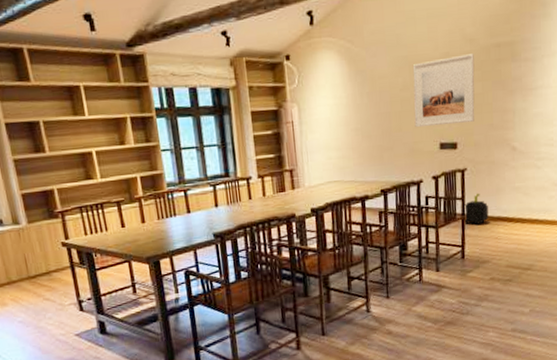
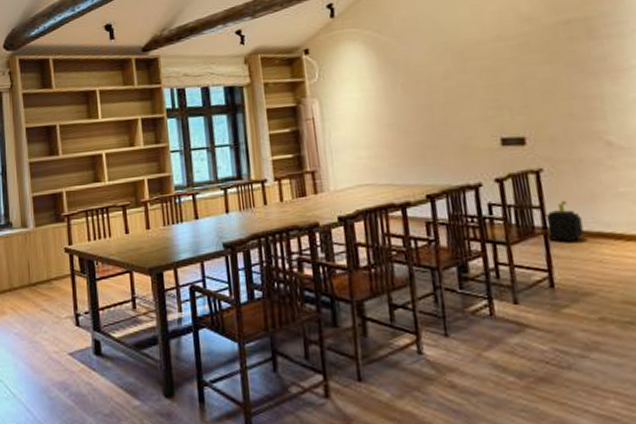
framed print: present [412,54,475,128] -> none [455,34,546,121]

